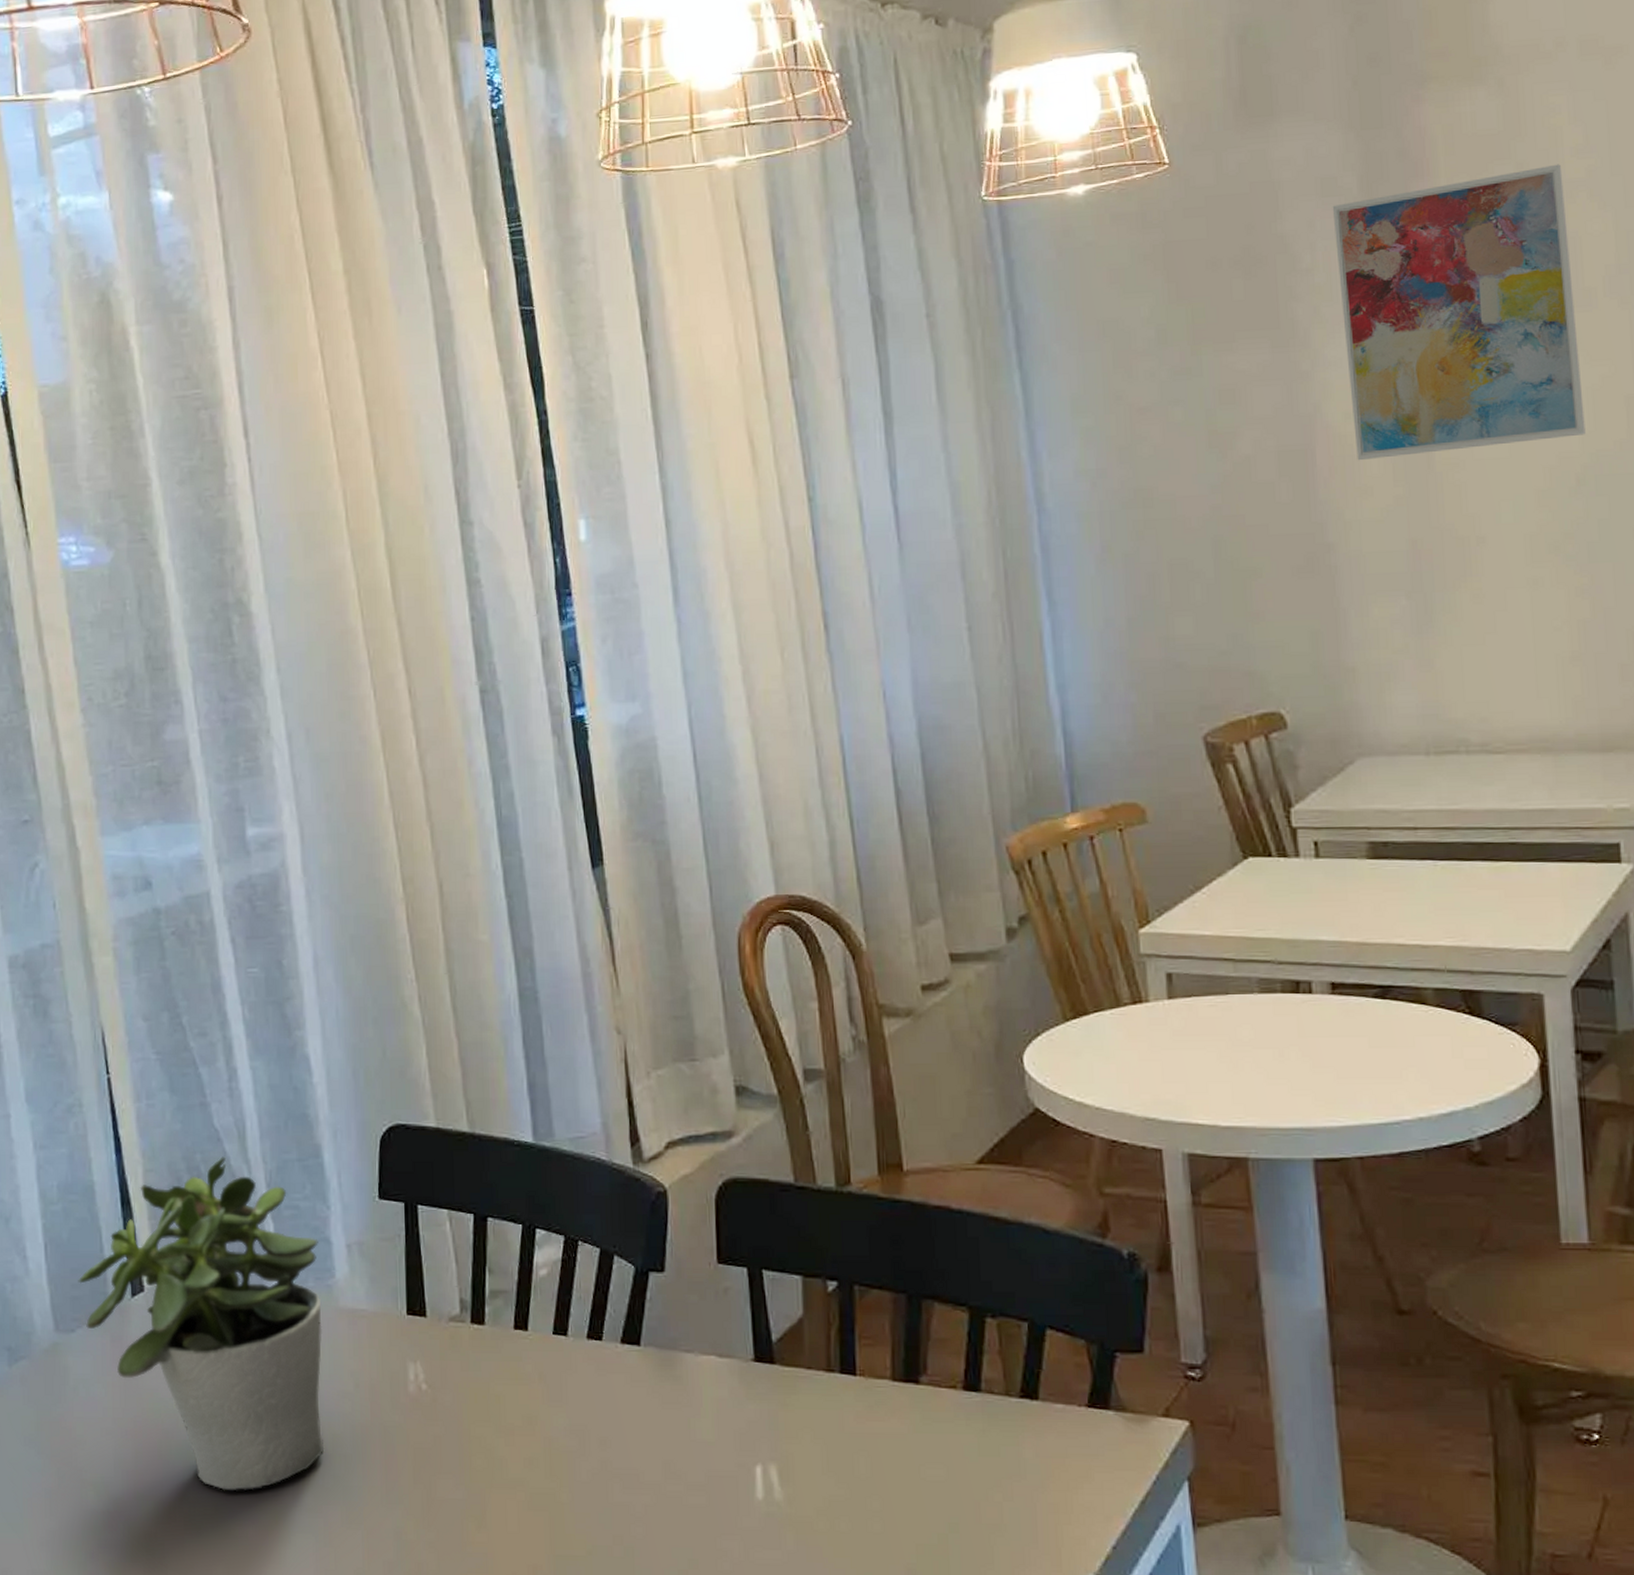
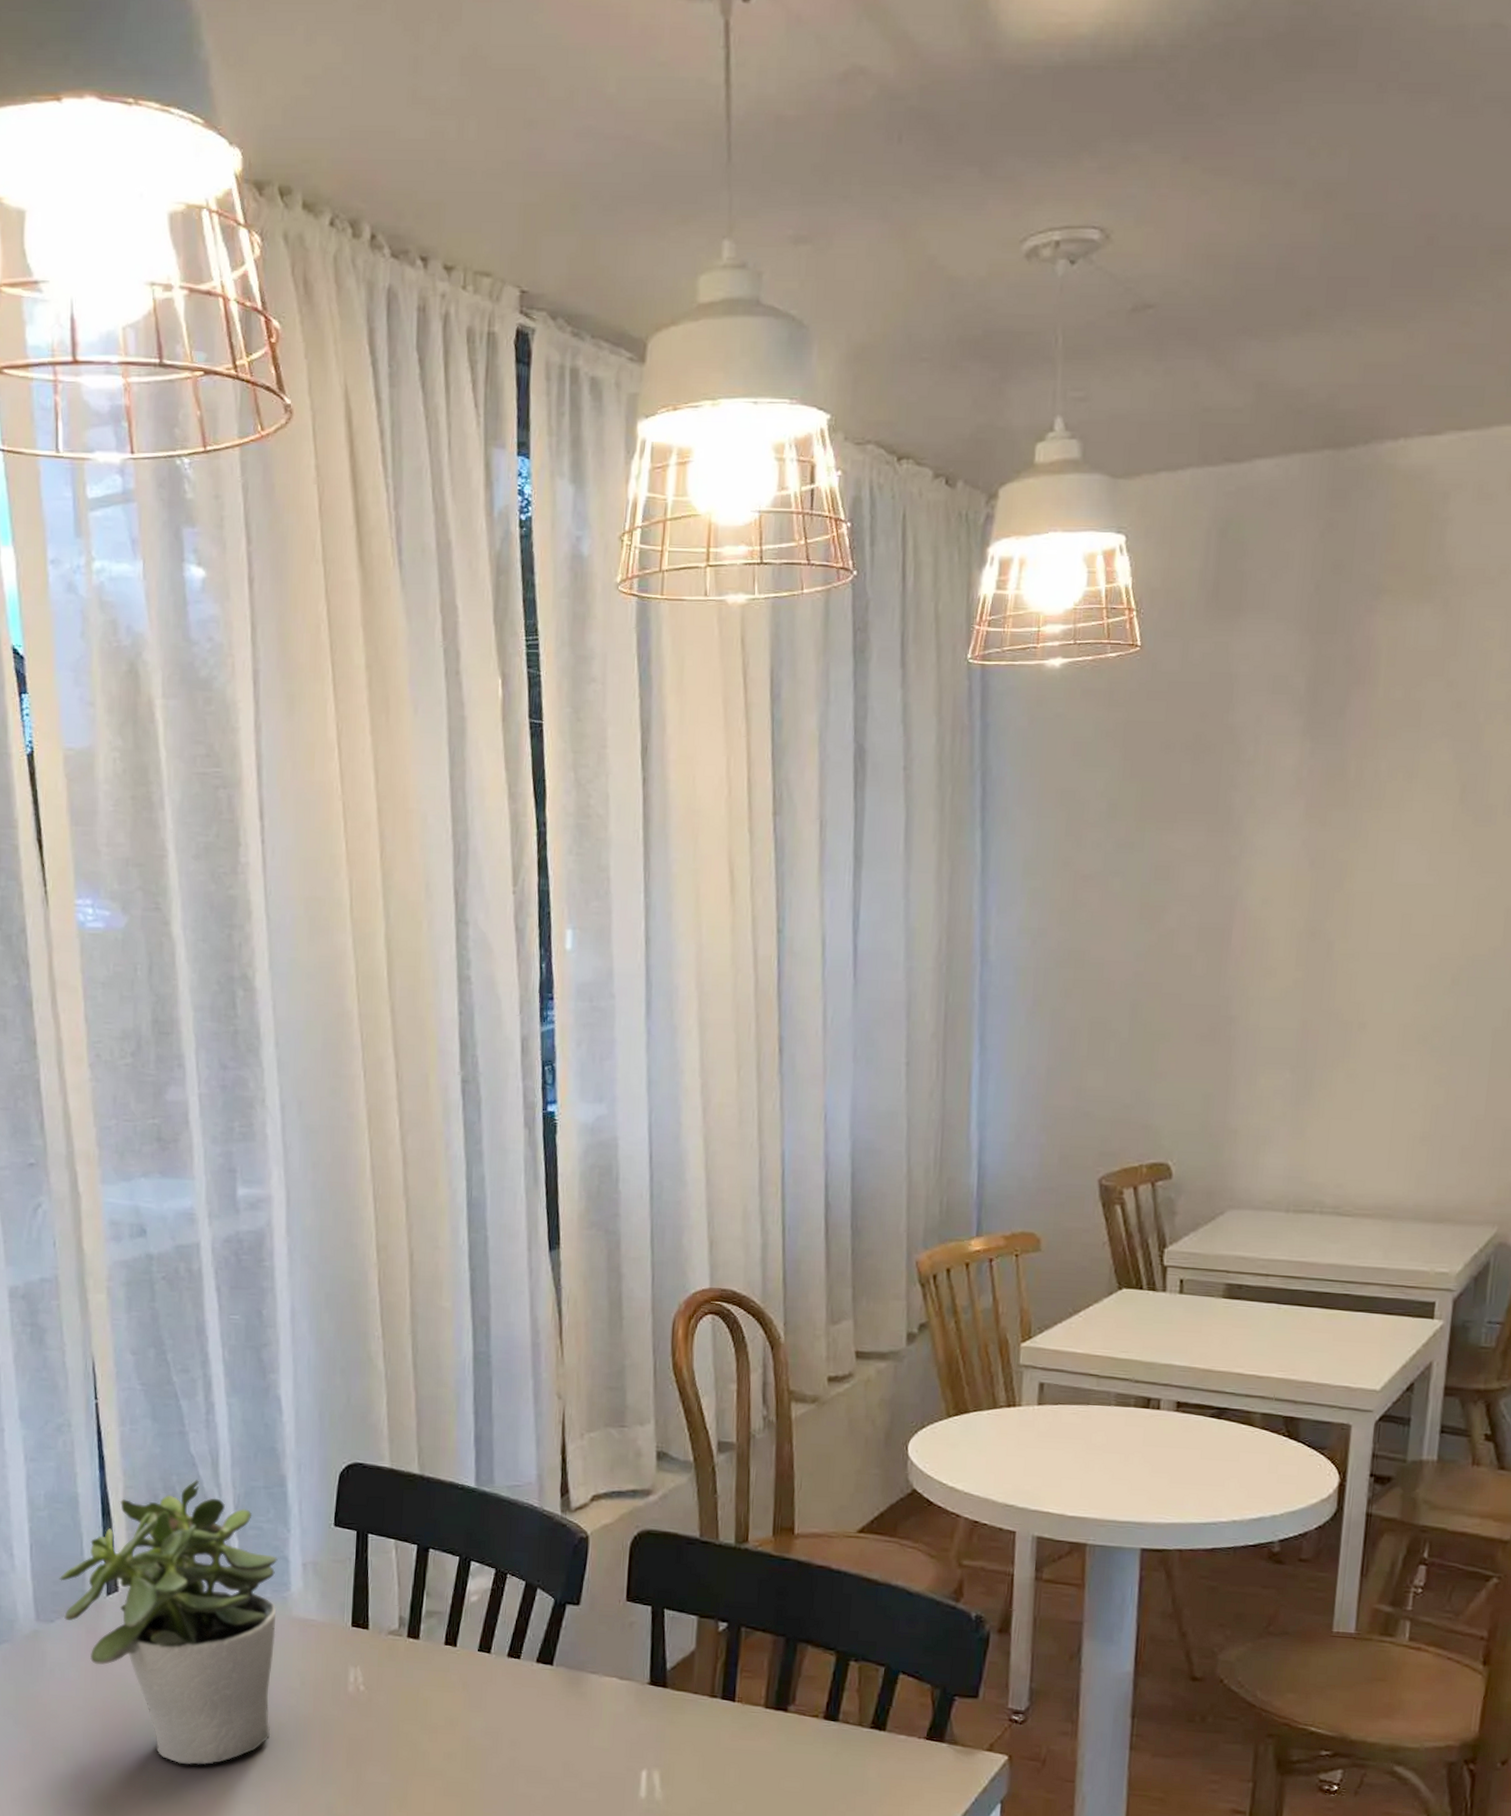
wall art: present [1332,164,1586,461] -> none [1267,686,1486,944]

